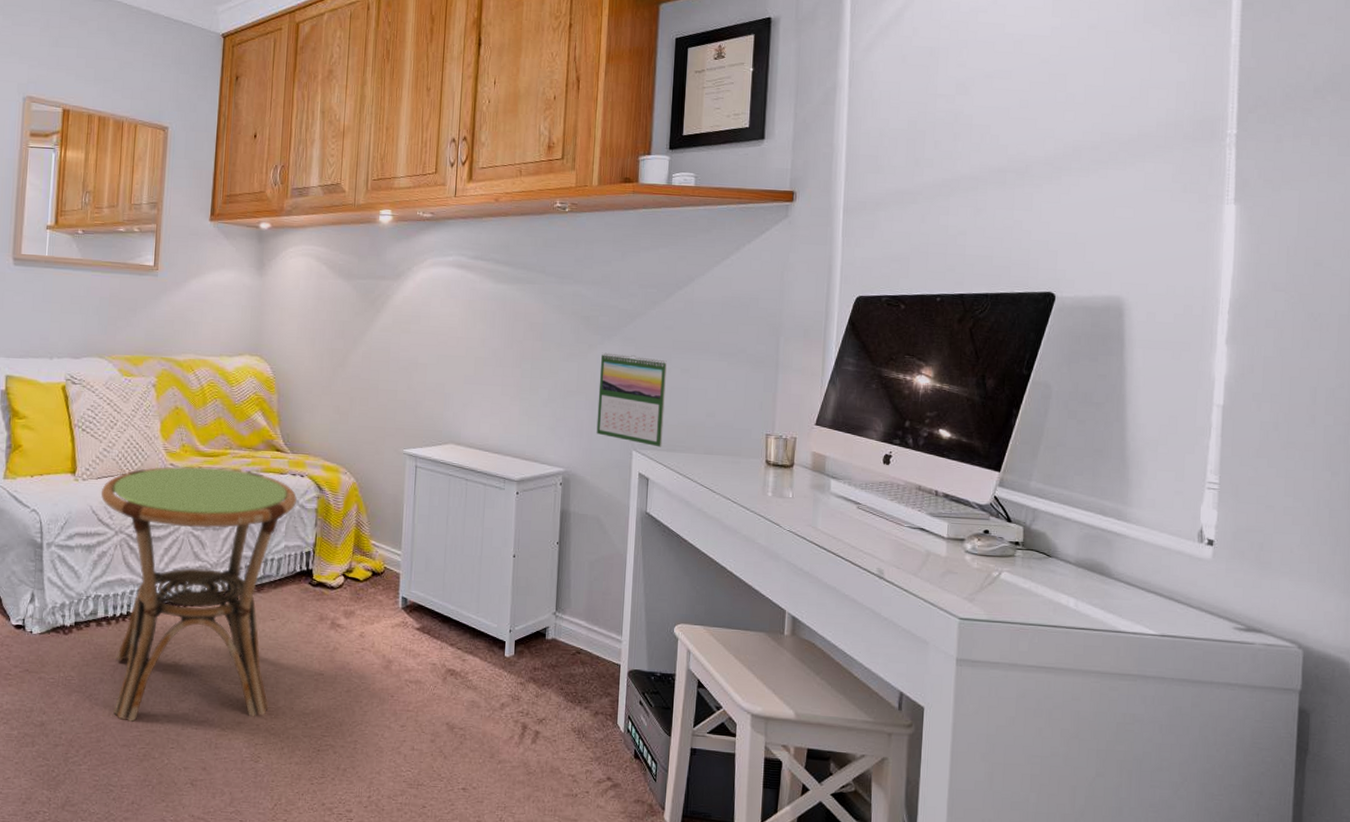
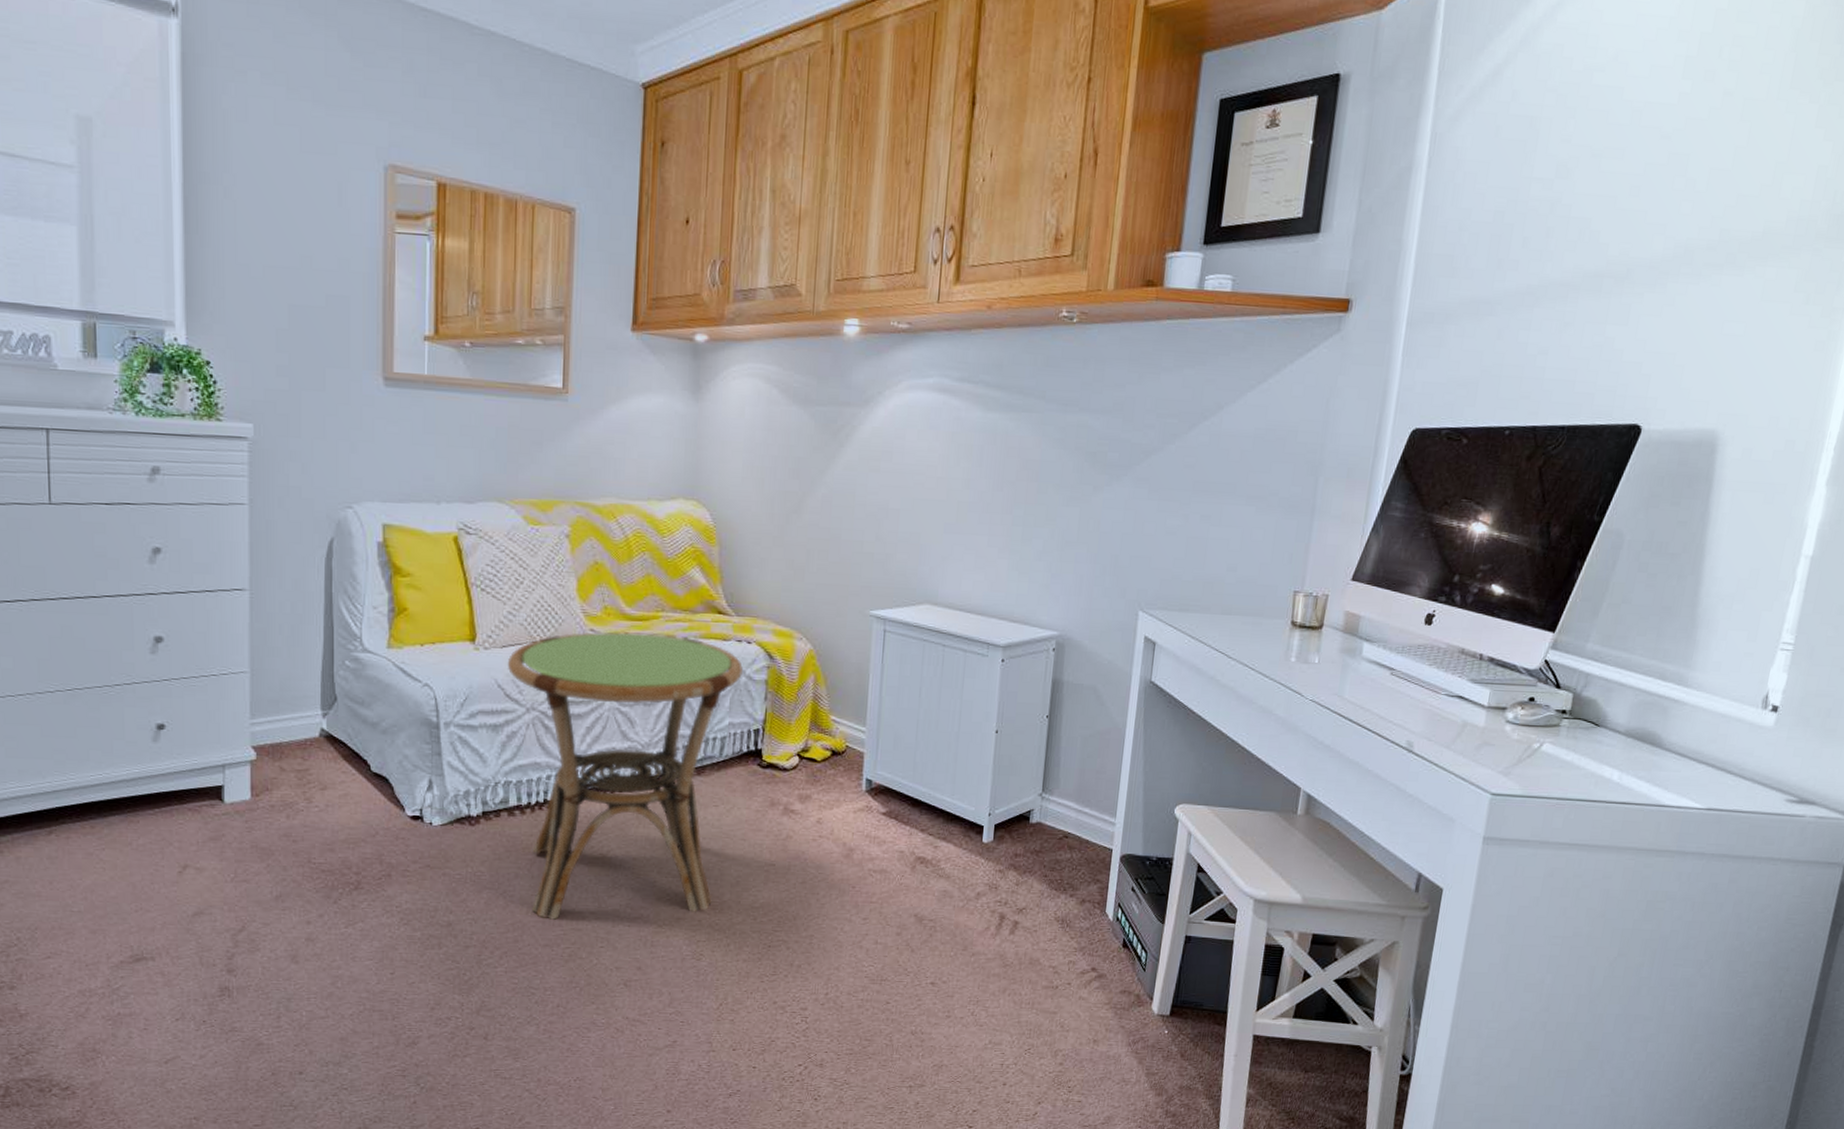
calendar: present [596,352,667,447] -> none [1097,495,1185,607]

